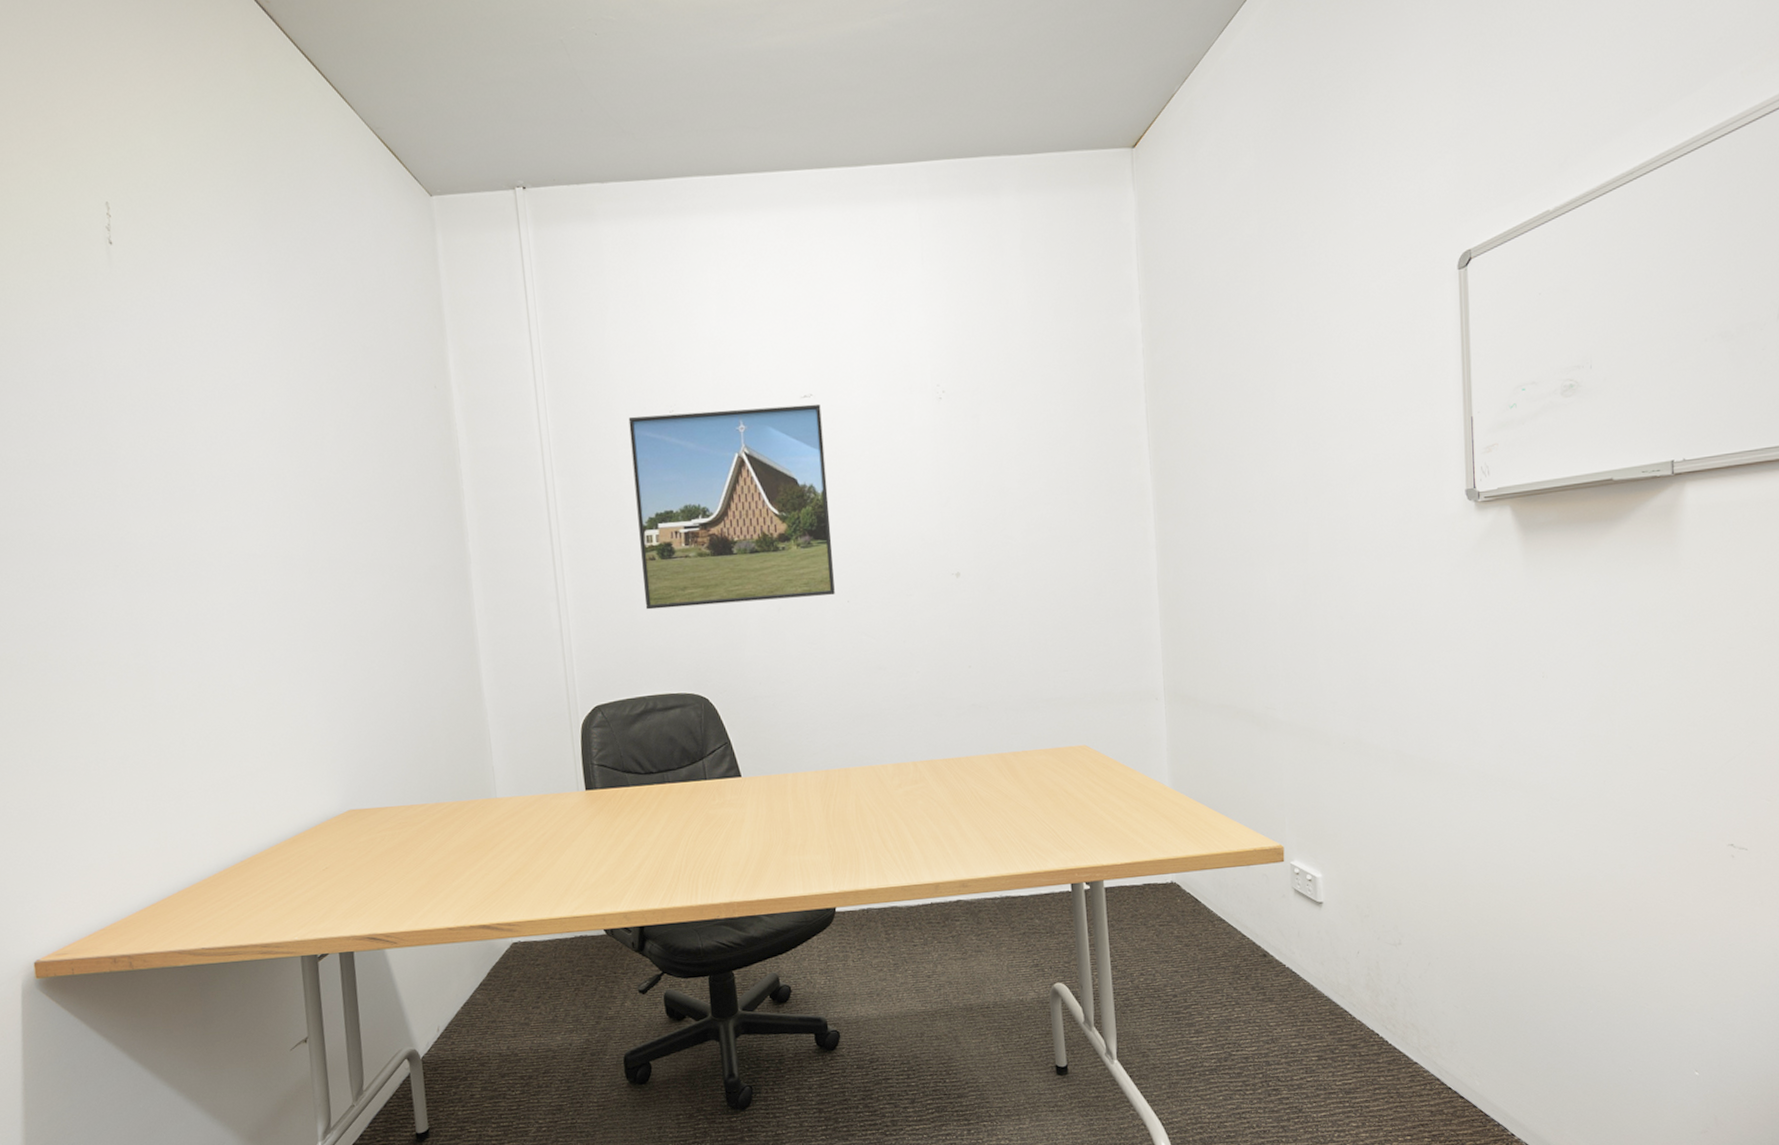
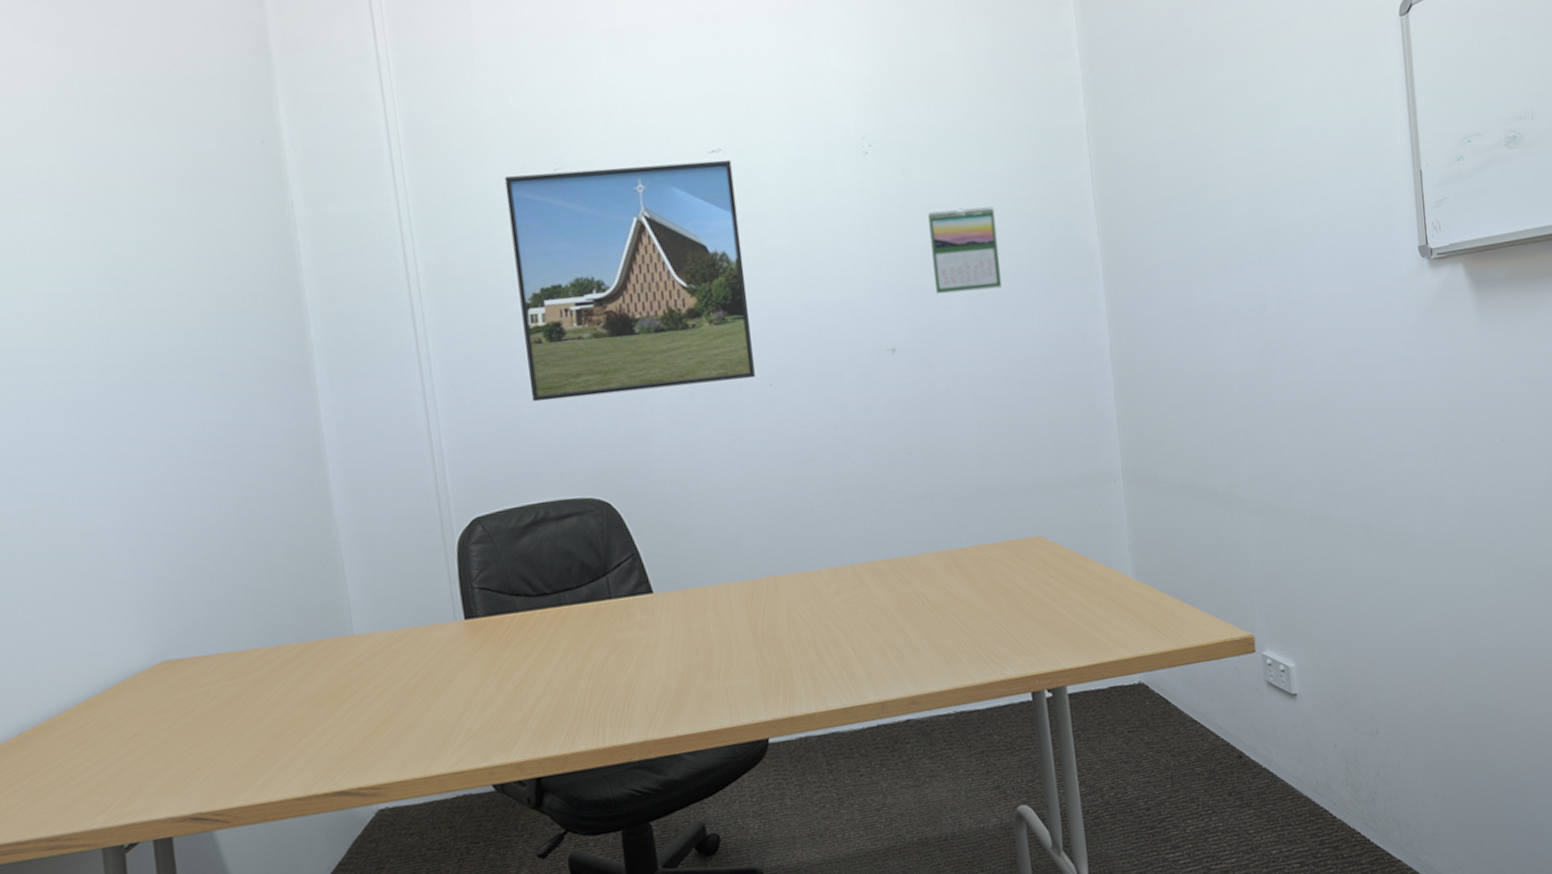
calendar: none [994,447,1059,526] -> present [928,207,1002,294]

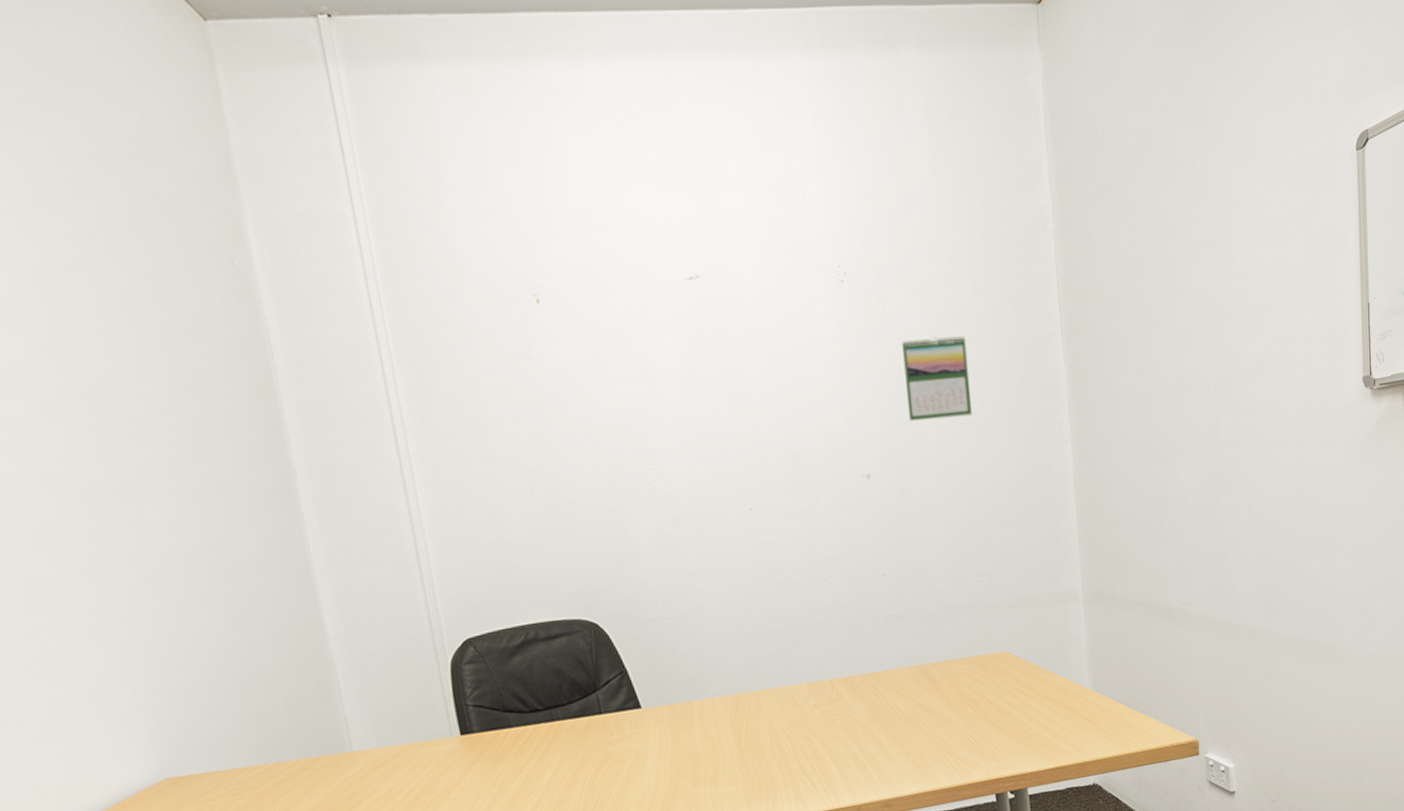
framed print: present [504,159,755,402] -> none [482,286,736,527]

